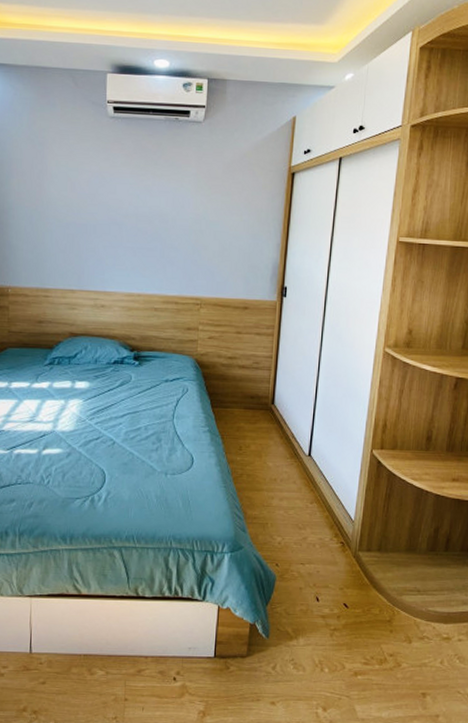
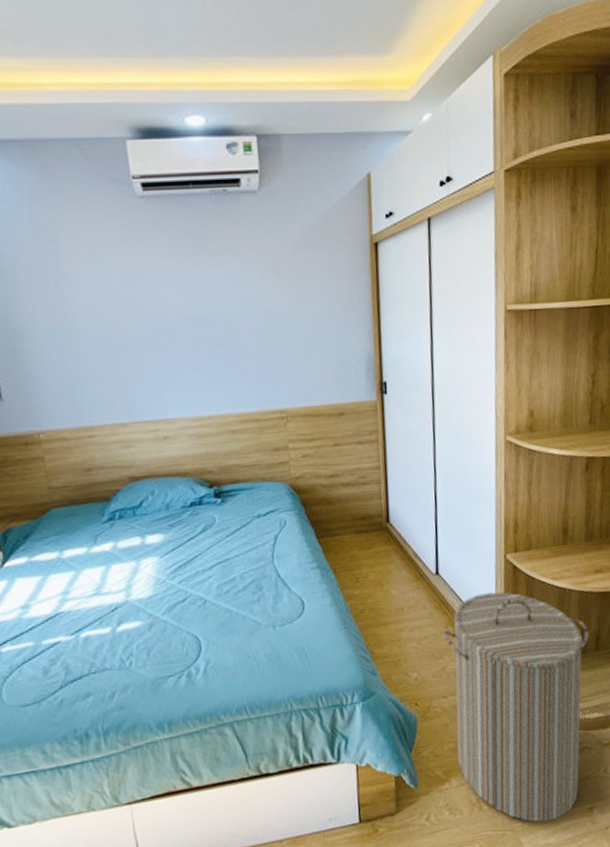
laundry hamper: none [307,480,441,696] -> present [442,592,589,822]

